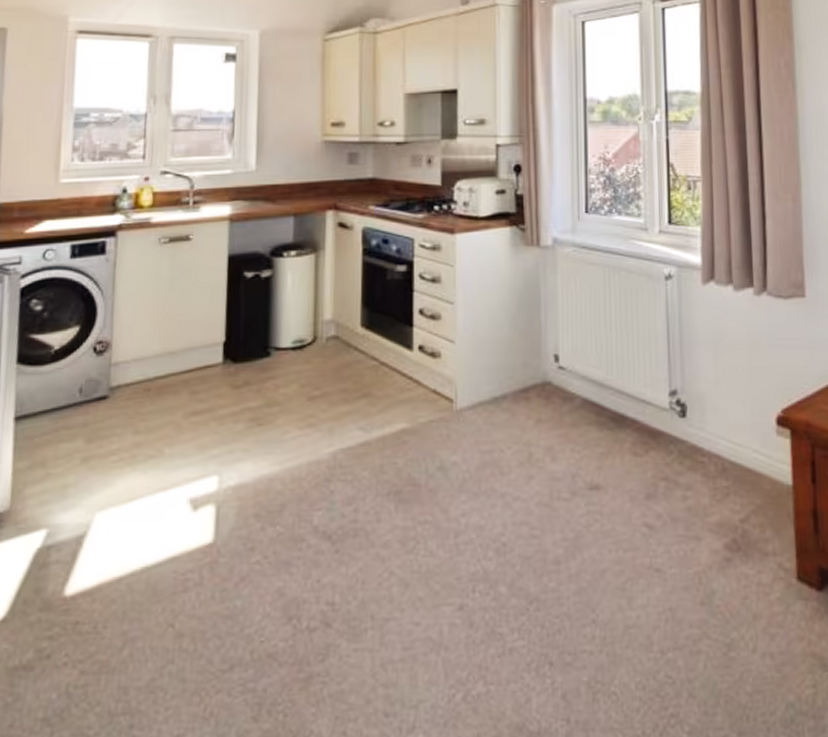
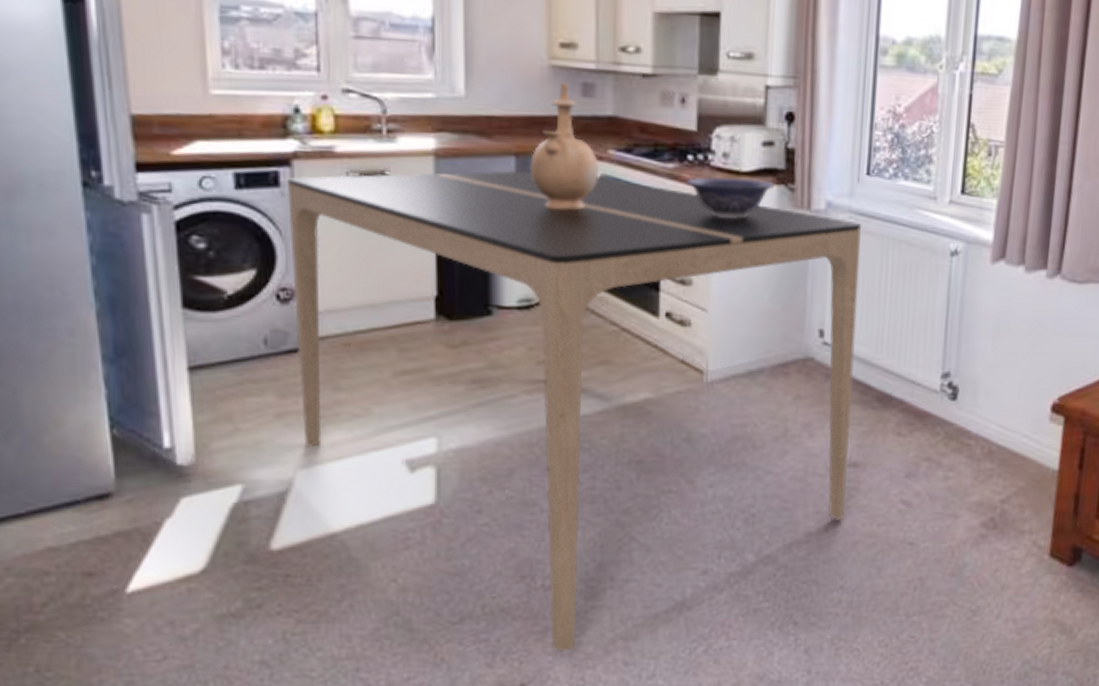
dining table: none [103,228,590,701] -> present [288,170,861,651]
vase: none [306,152,362,260] -> present [530,81,600,211]
decorative bowl: none [433,222,508,258] -> present [686,176,775,219]

